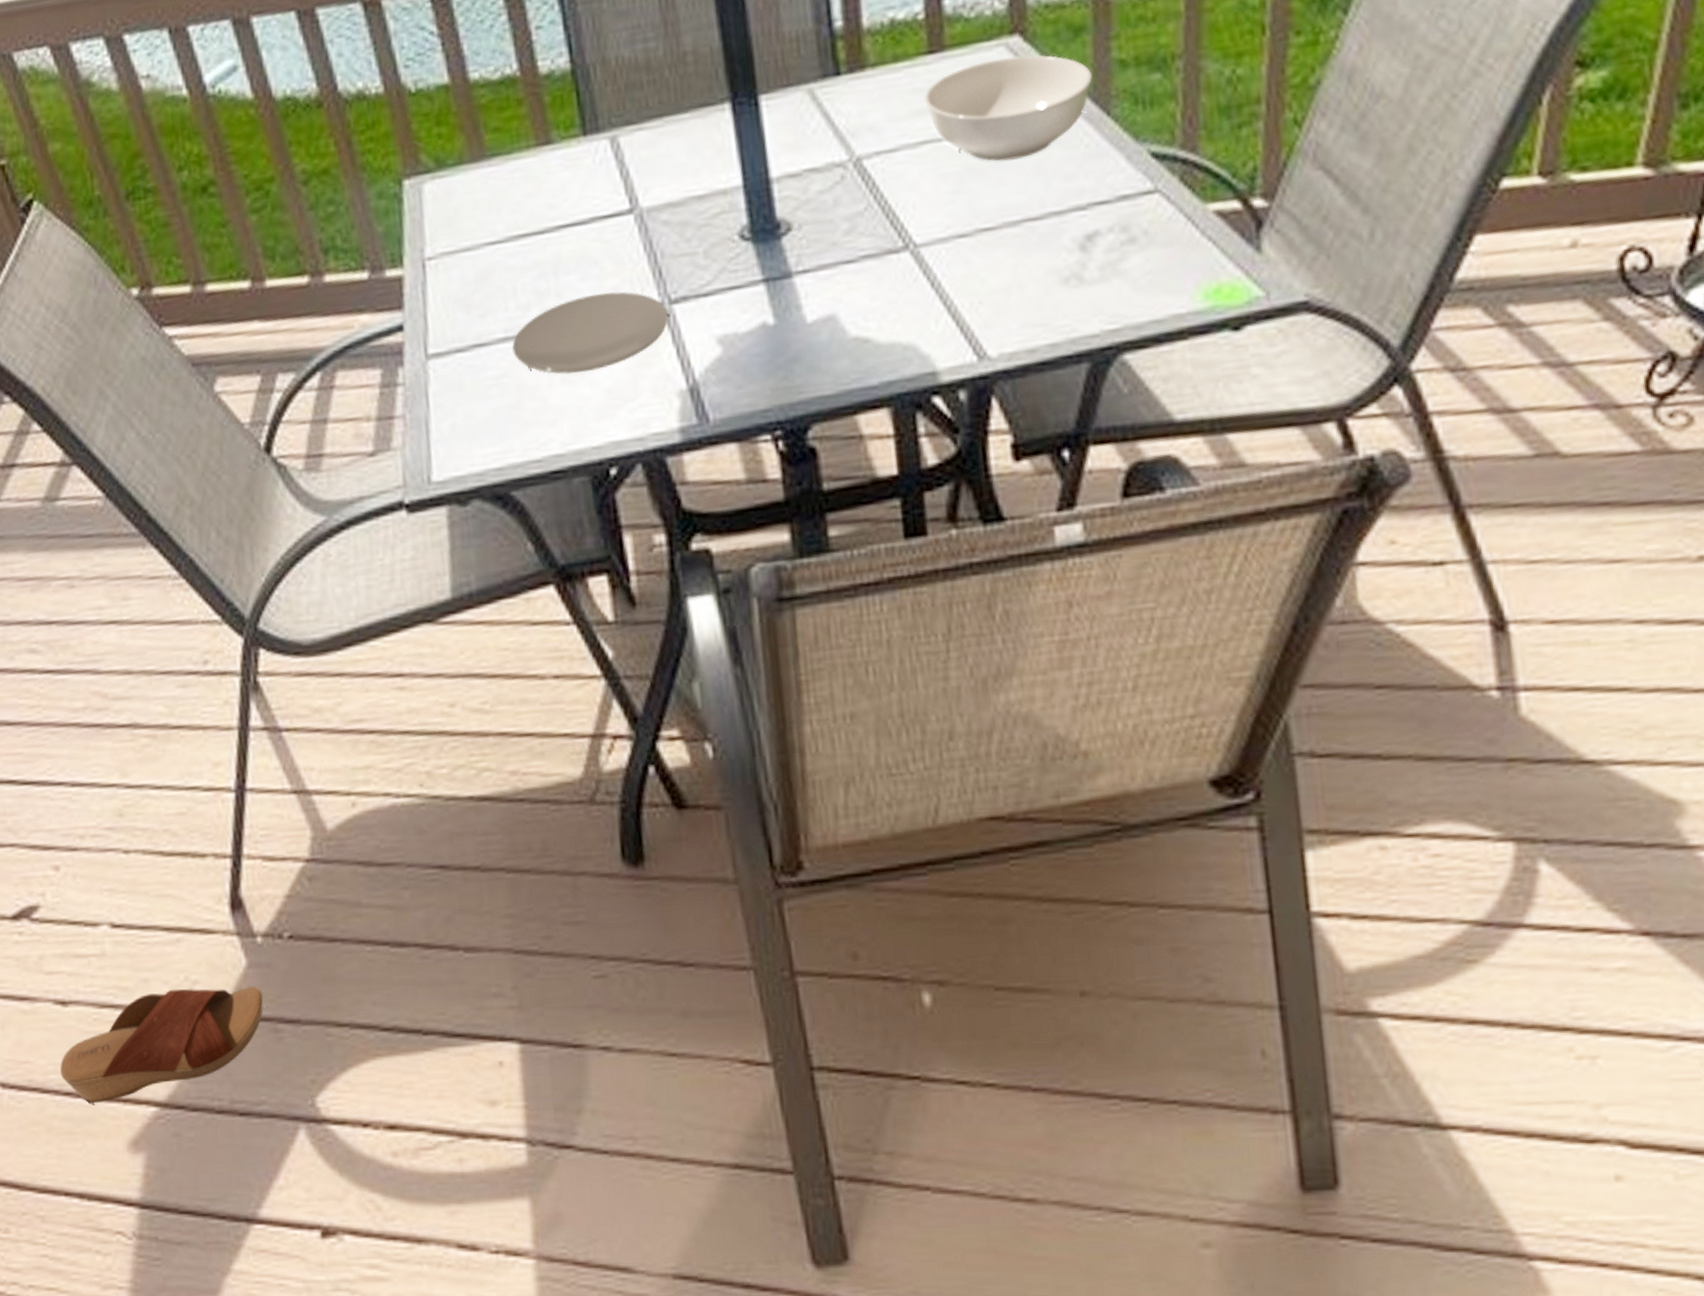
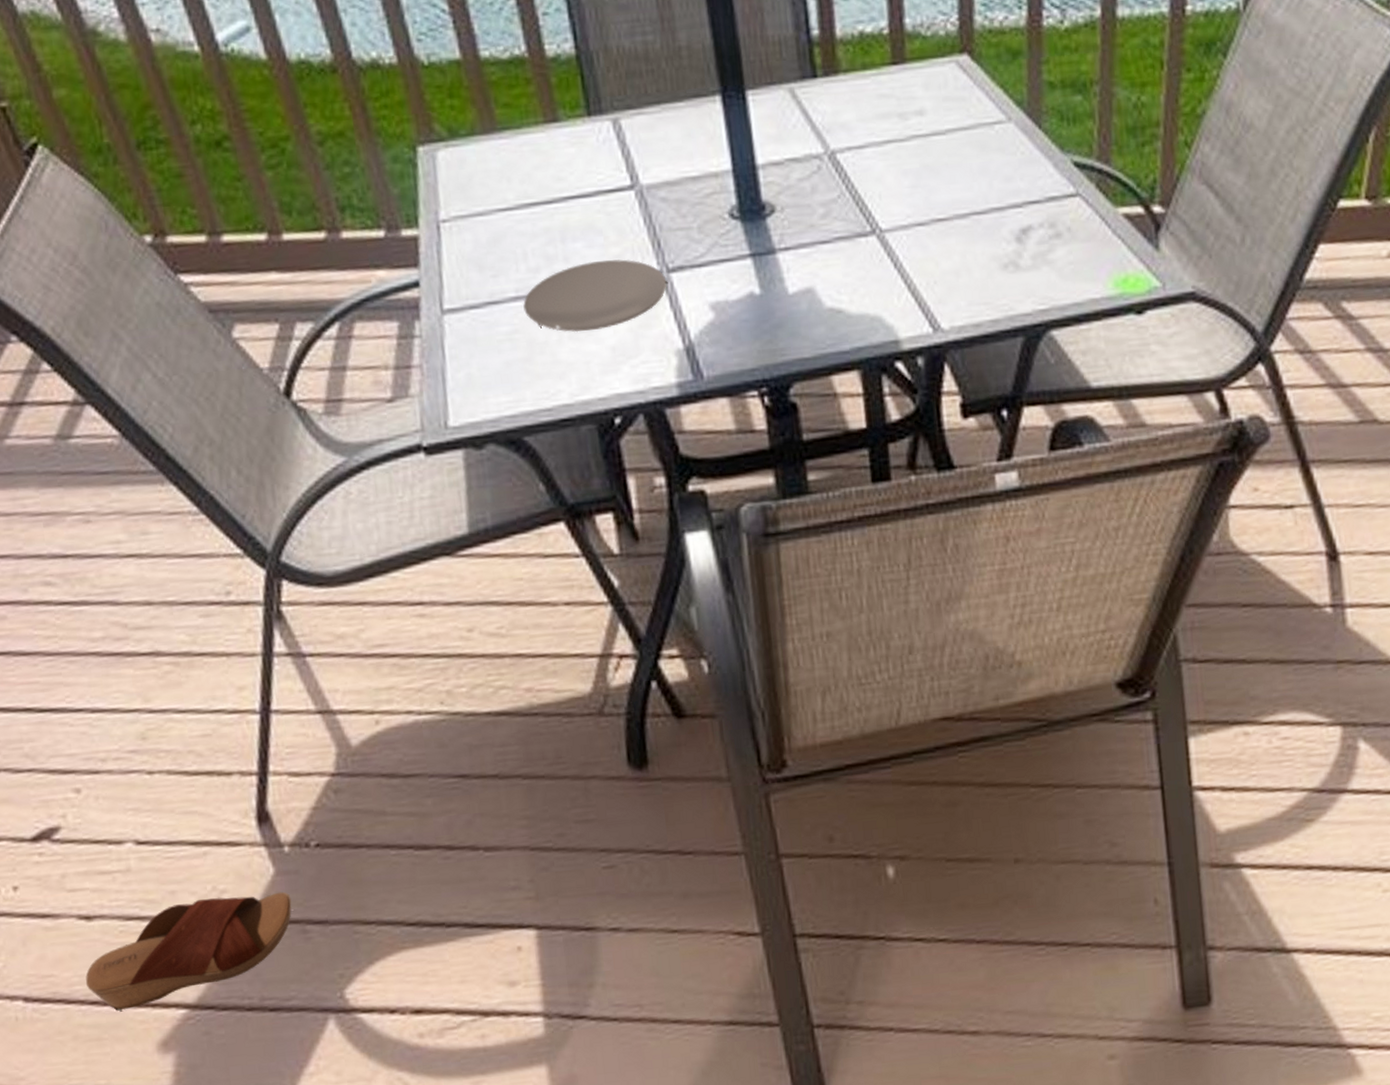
bowl: present [923,55,1092,161] -> none [887,71,1027,162]

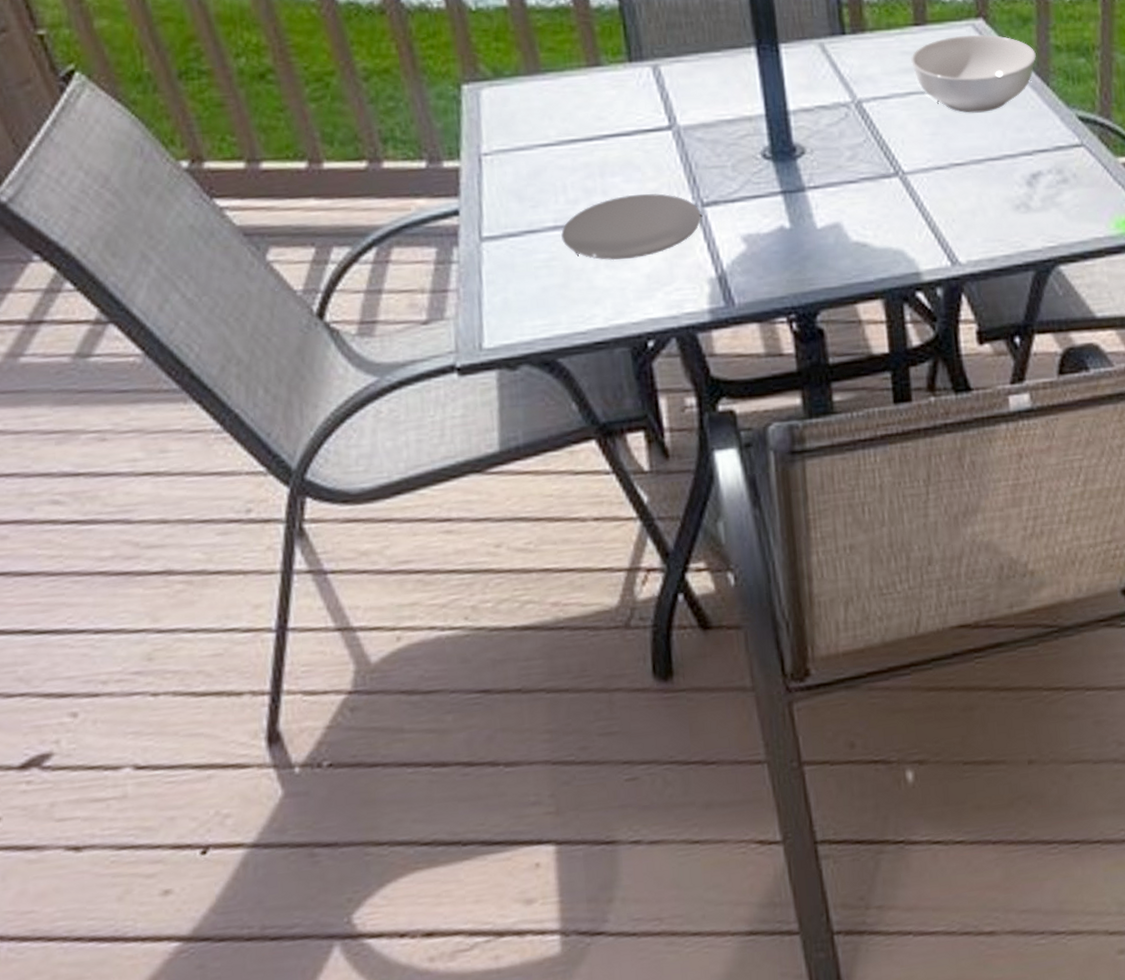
sandal: present [85,891,292,1010] -> none [69,814,300,946]
bowl: none [887,71,1027,162] -> present [910,34,1036,113]

